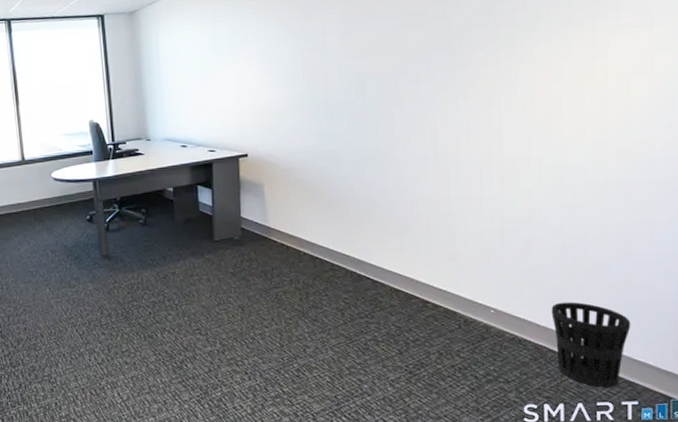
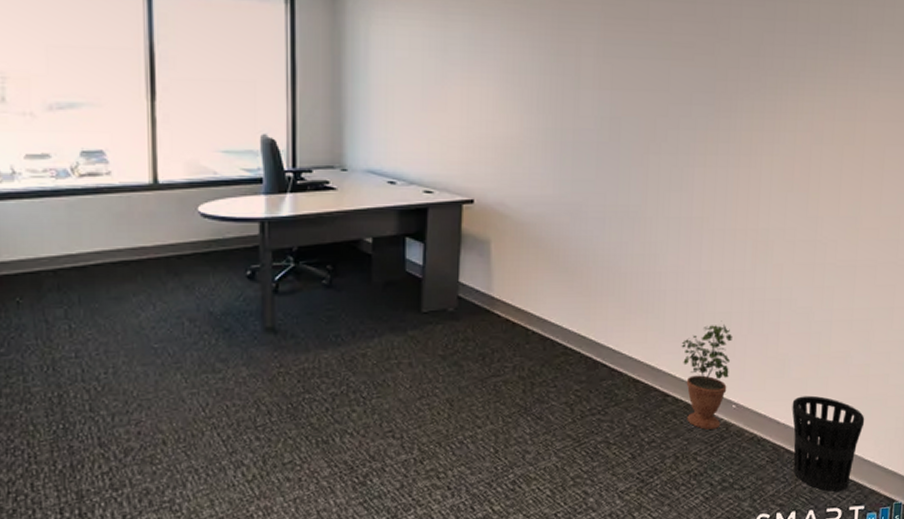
potted plant: none [436,239,485,331] -> present [681,320,732,430]

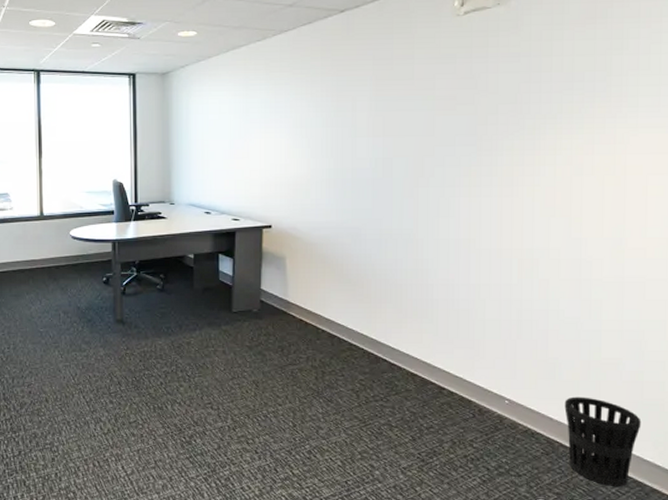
potted plant: present [681,320,732,430] -> none [454,327,502,421]

